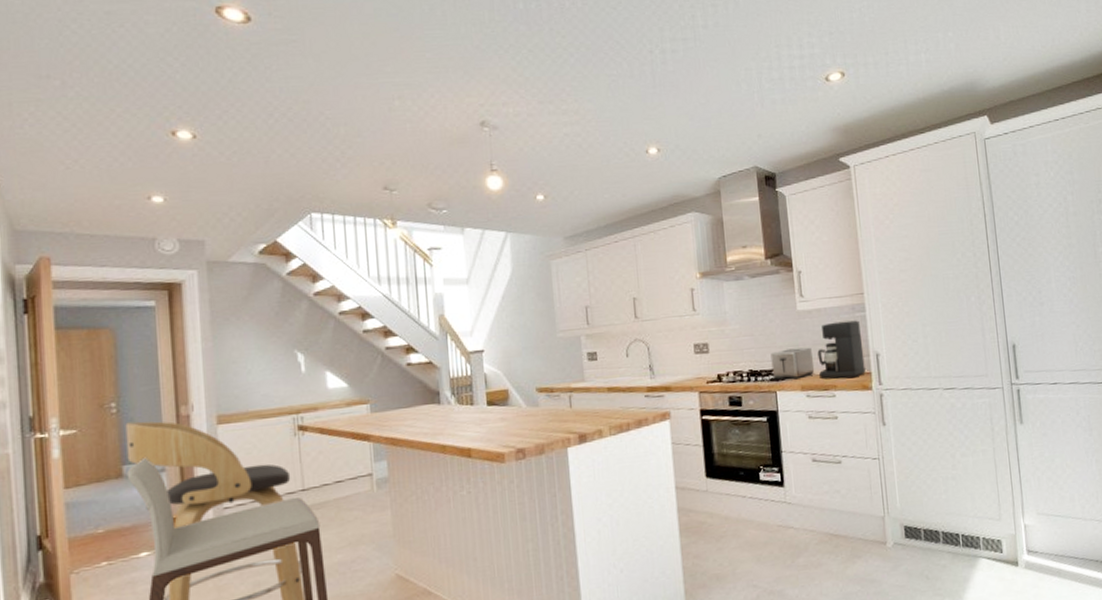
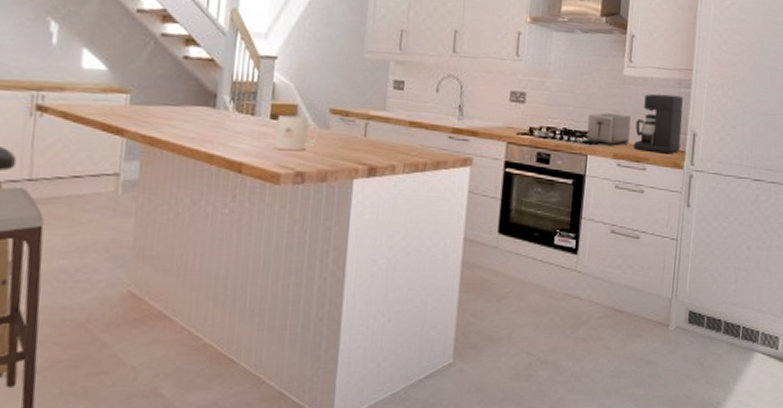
mug: none [492,398,532,432] -> present [274,114,320,151]

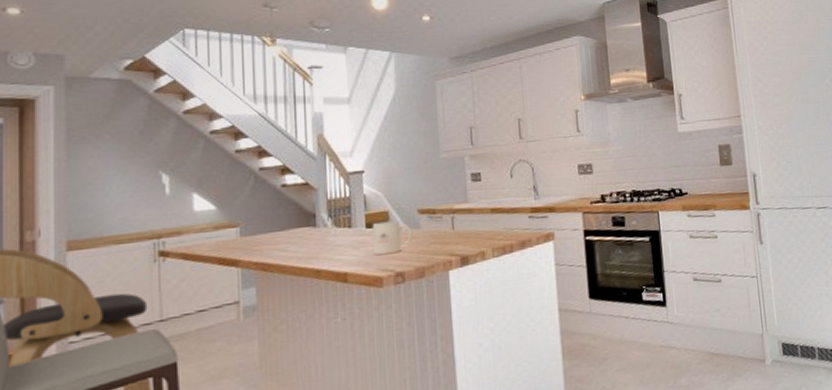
toaster: present [586,113,631,146] -> none [653,168,695,201]
coffee maker: present [634,93,683,154] -> none [697,142,743,199]

